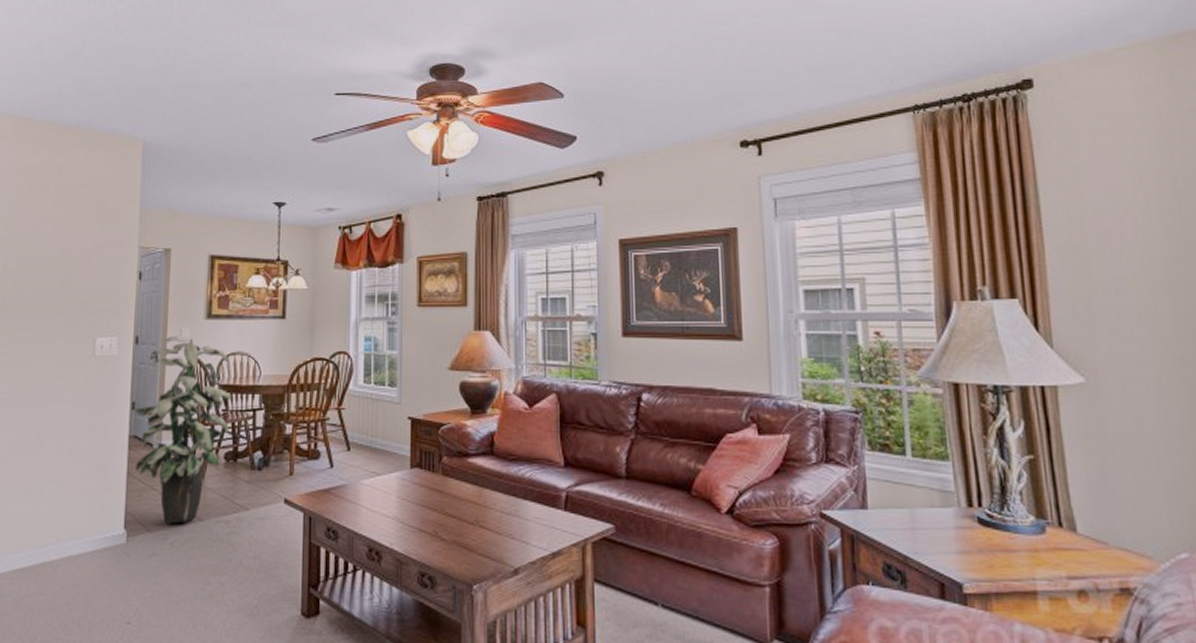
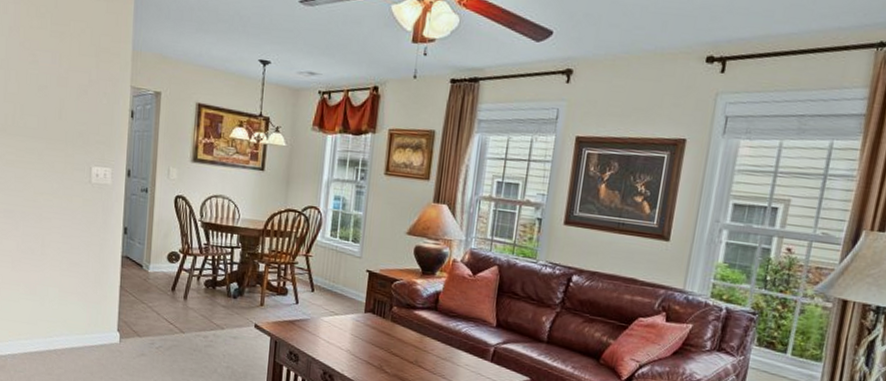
indoor plant: present [133,336,231,524] -> none [126,173,213,333]

